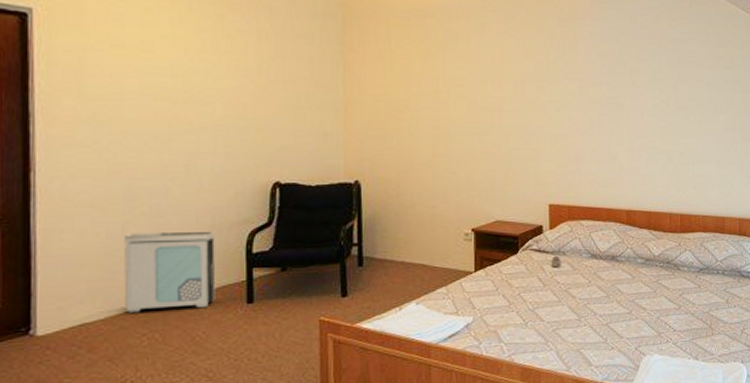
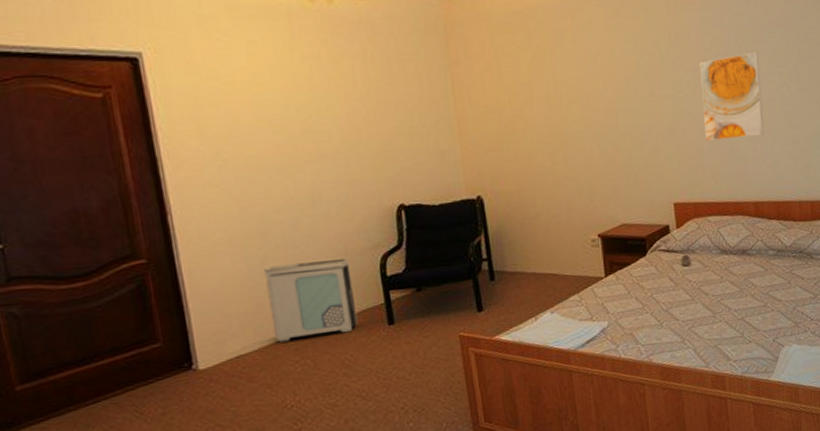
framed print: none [584,68,642,149] -> present [699,52,764,142]

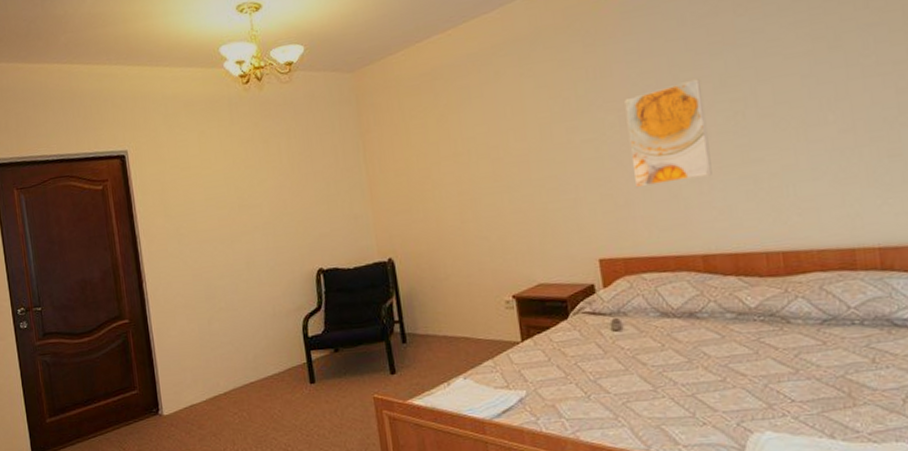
air purifier: present [263,259,358,342] -> none [210,320,285,395]

